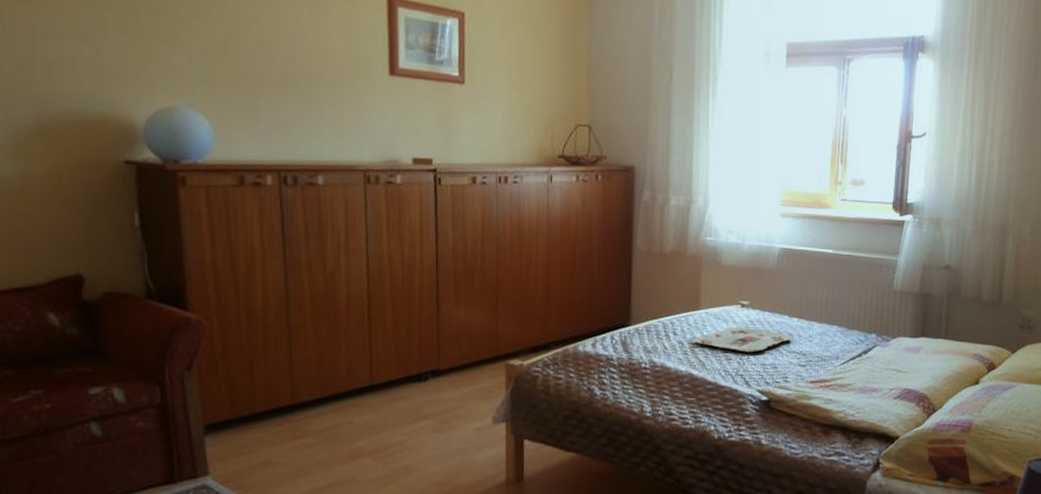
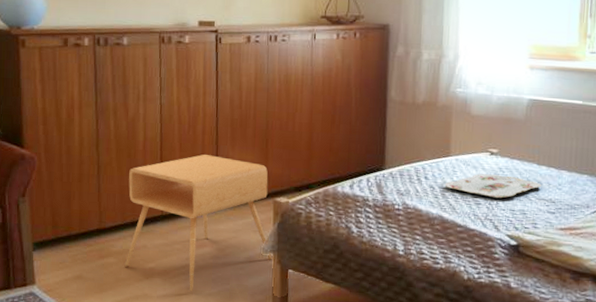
side table: none [325,314,505,470] -> present [124,154,272,291]

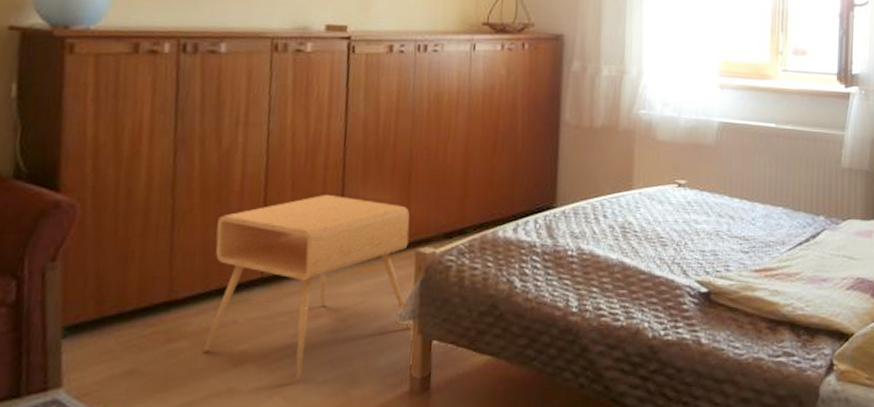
serving tray: present [445,174,541,199] -> none [626,209,733,238]

